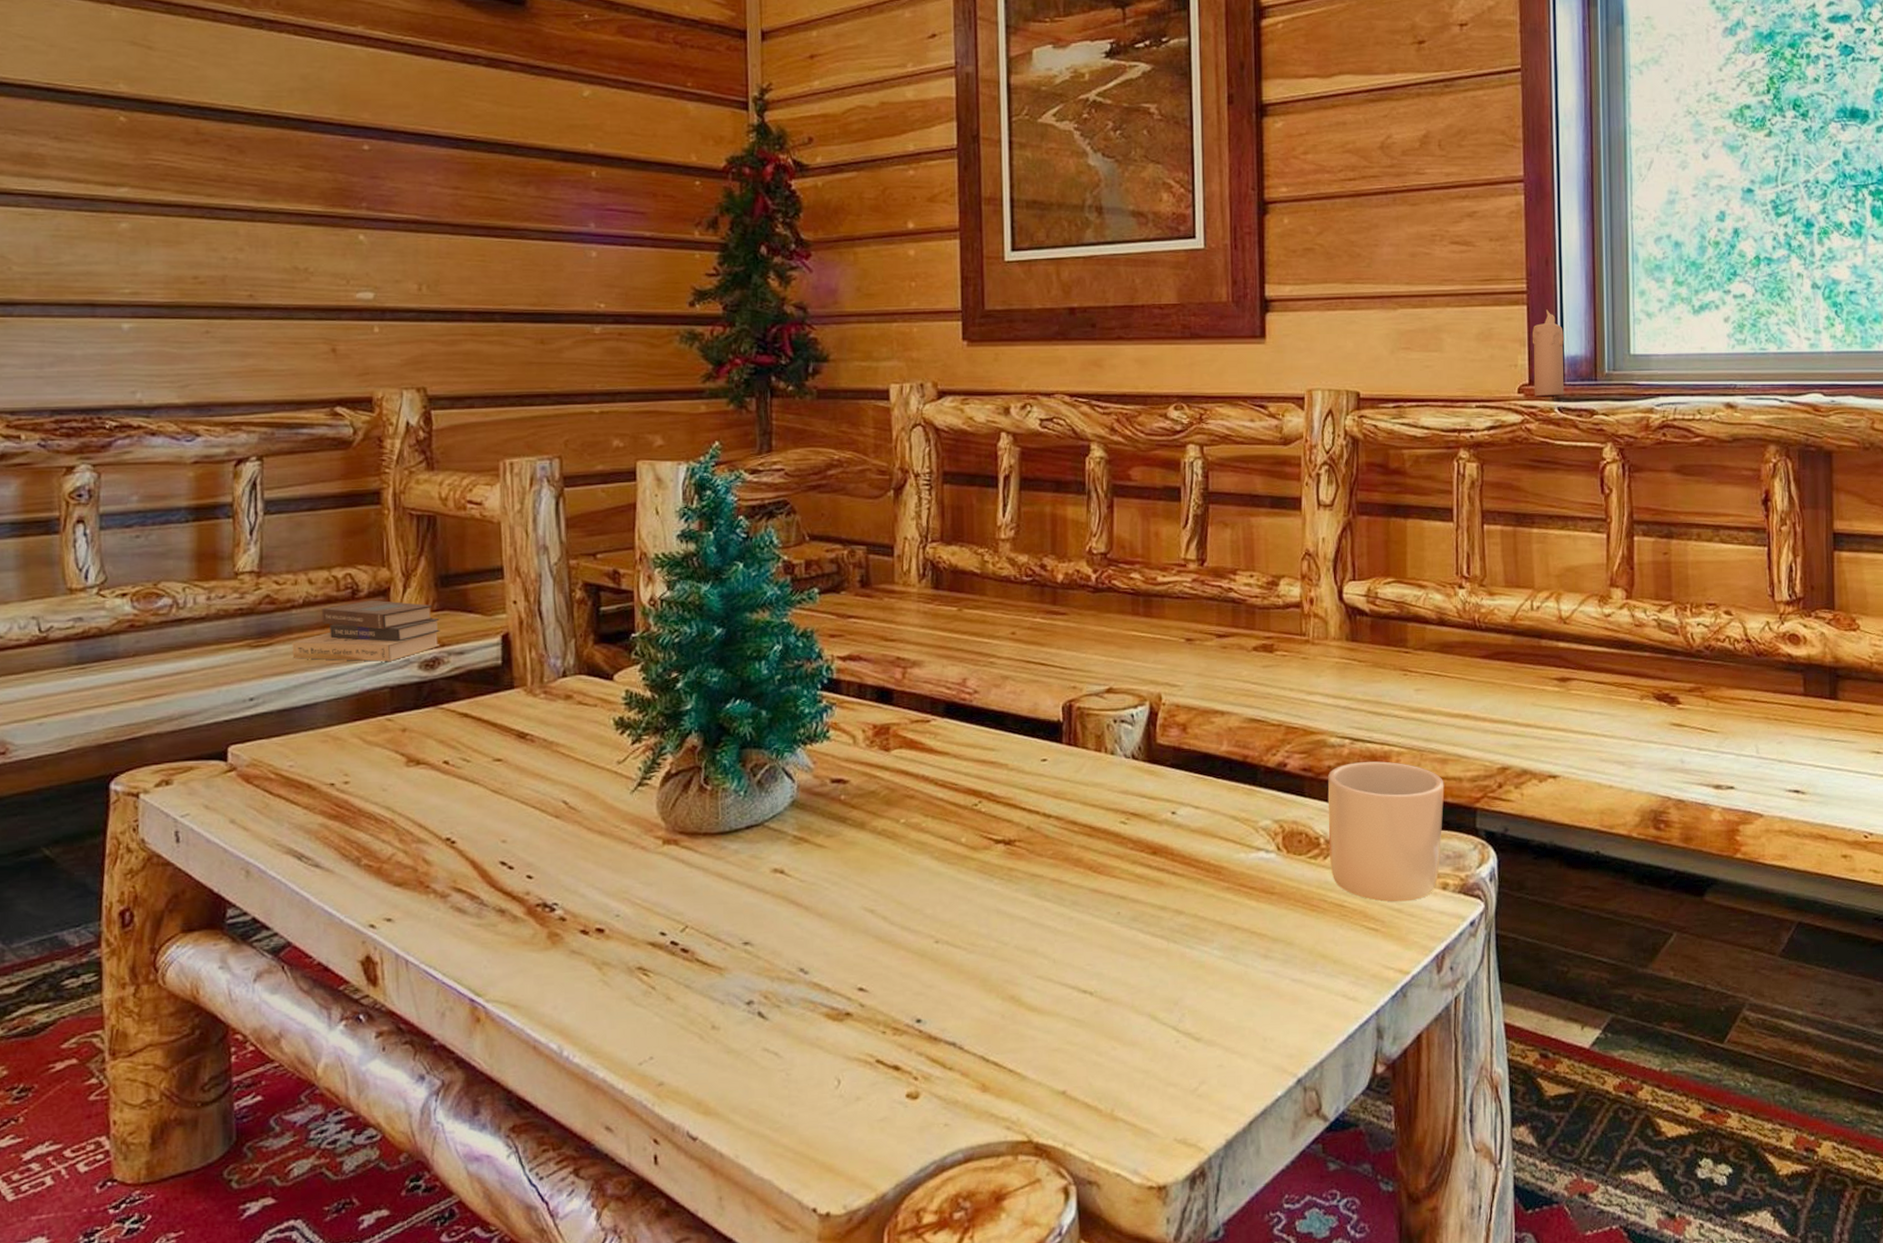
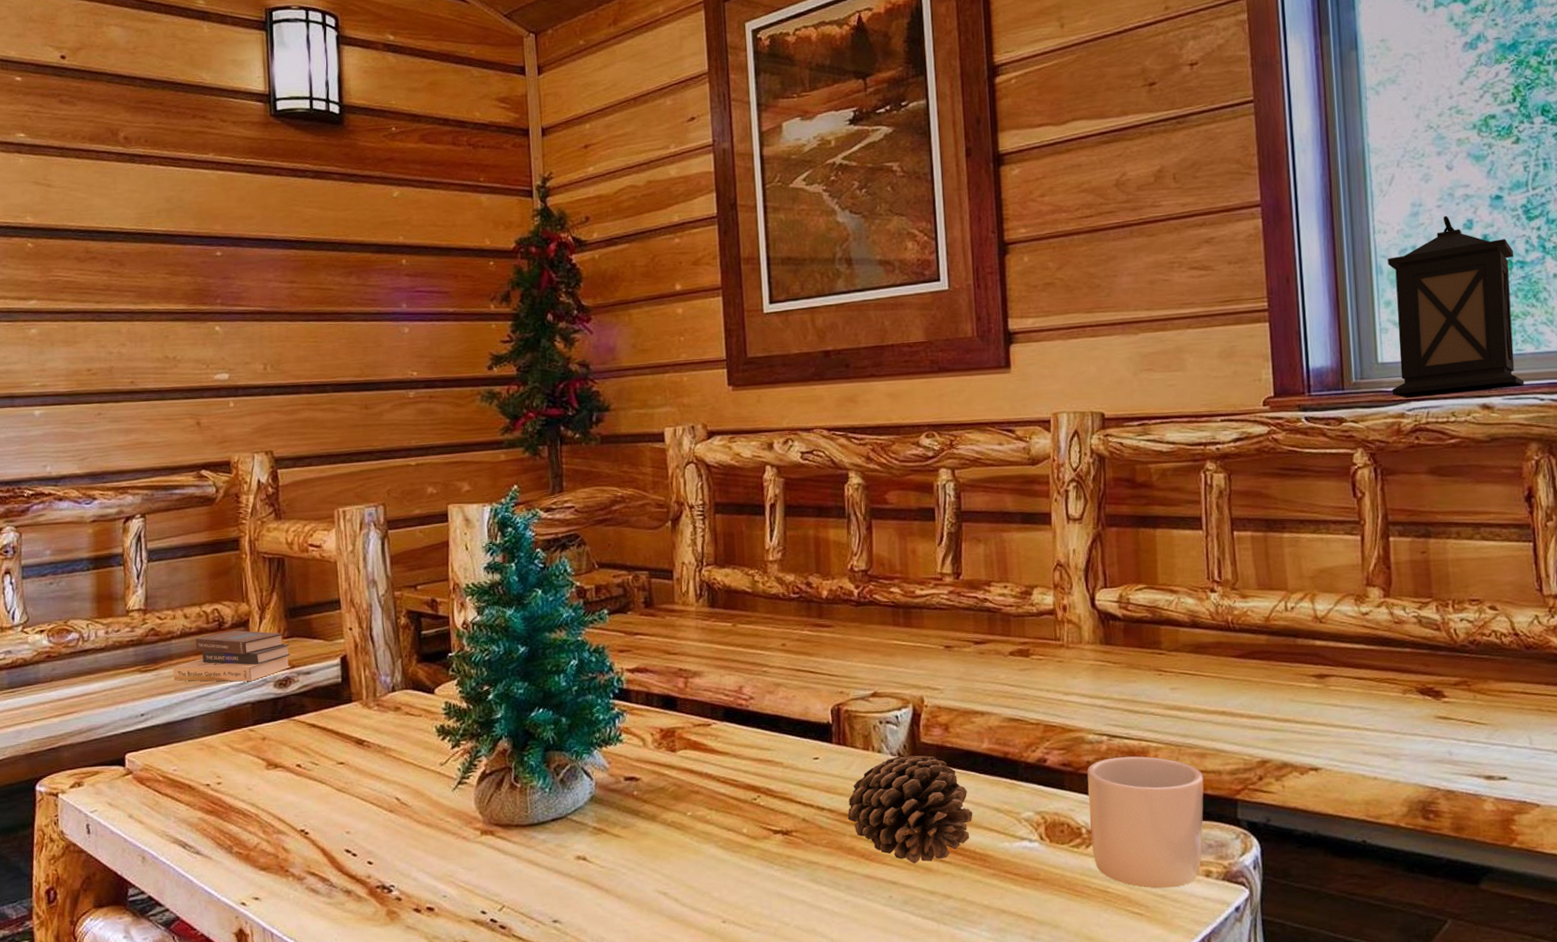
pine cone: none [1075,758,1209,877] -> present [847,755,973,864]
candle: present [1532,309,1565,398] -> none [1275,325,1310,409]
lantern: none [1642,205,1767,394] -> present [1388,215,1525,399]

